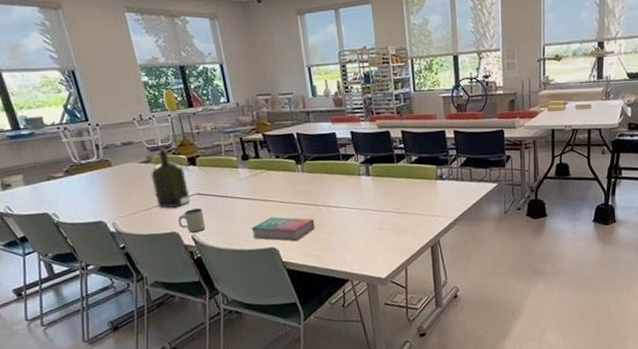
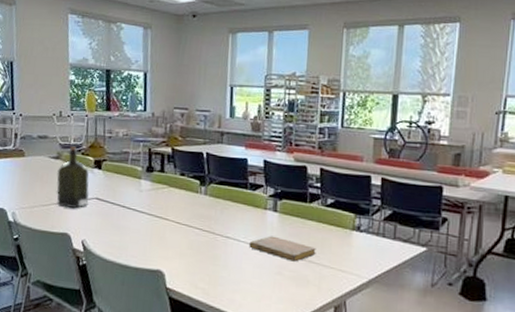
mug: present [178,208,206,233] -> none [72,213,98,238]
book: present [251,217,316,242] -> none [141,237,209,269]
notebook: none [350,197,409,216] -> present [249,235,316,262]

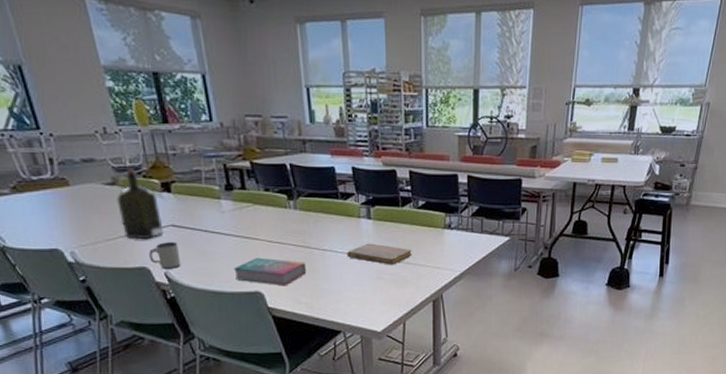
mug: none [72,213,98,238] -> present [149,242,181,269]
book: none [141,237,209,269] -> present [234,257,307,286]

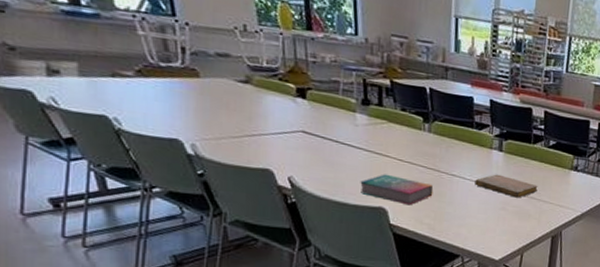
liquor: present [117,169,164,240] -> none [248,70,293,142]
mug: present [149,242,181,269] -> none [274,147,307,175]

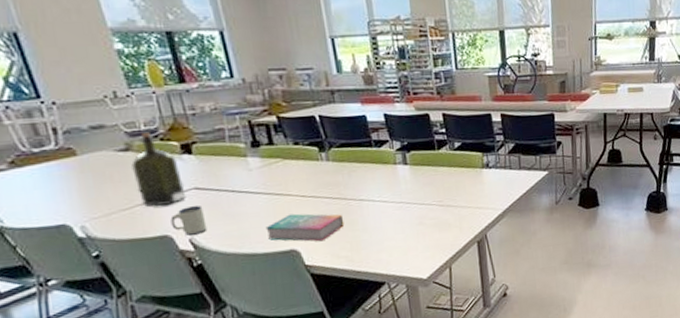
liquor: none [248,70,293,142] -> present [131,133,186,207]
mug: none [274,147,307,175] -> present [170,206,207,236]
notebook: present [475,174,538,198] -> none [385,189,452,210]

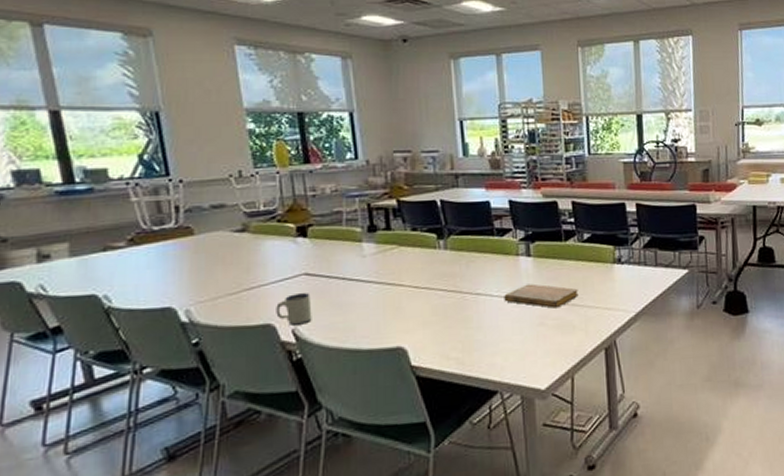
liquor: present [131,133,186,207] -> none [245,214,295,293]
book: present [265,213,345,242] -> none [373,306,458,339]
notebook: none [385,189,452,210] -> present [504,283,579,309]

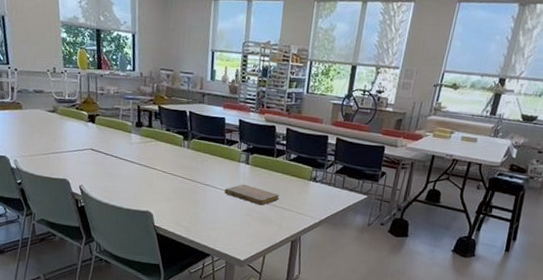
mug: present [276,293,312,325] -> none [70,162,94,184]

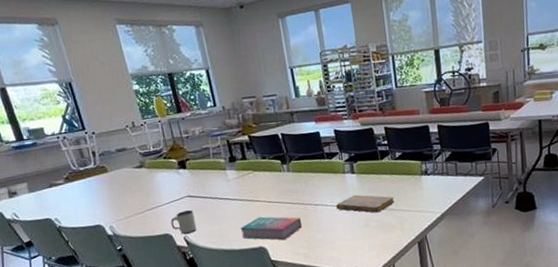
mug: none [70,162,94,184] -> present [171,210,197,234]
book: none [132,183,190,210] -> present [240,216,303,240]

